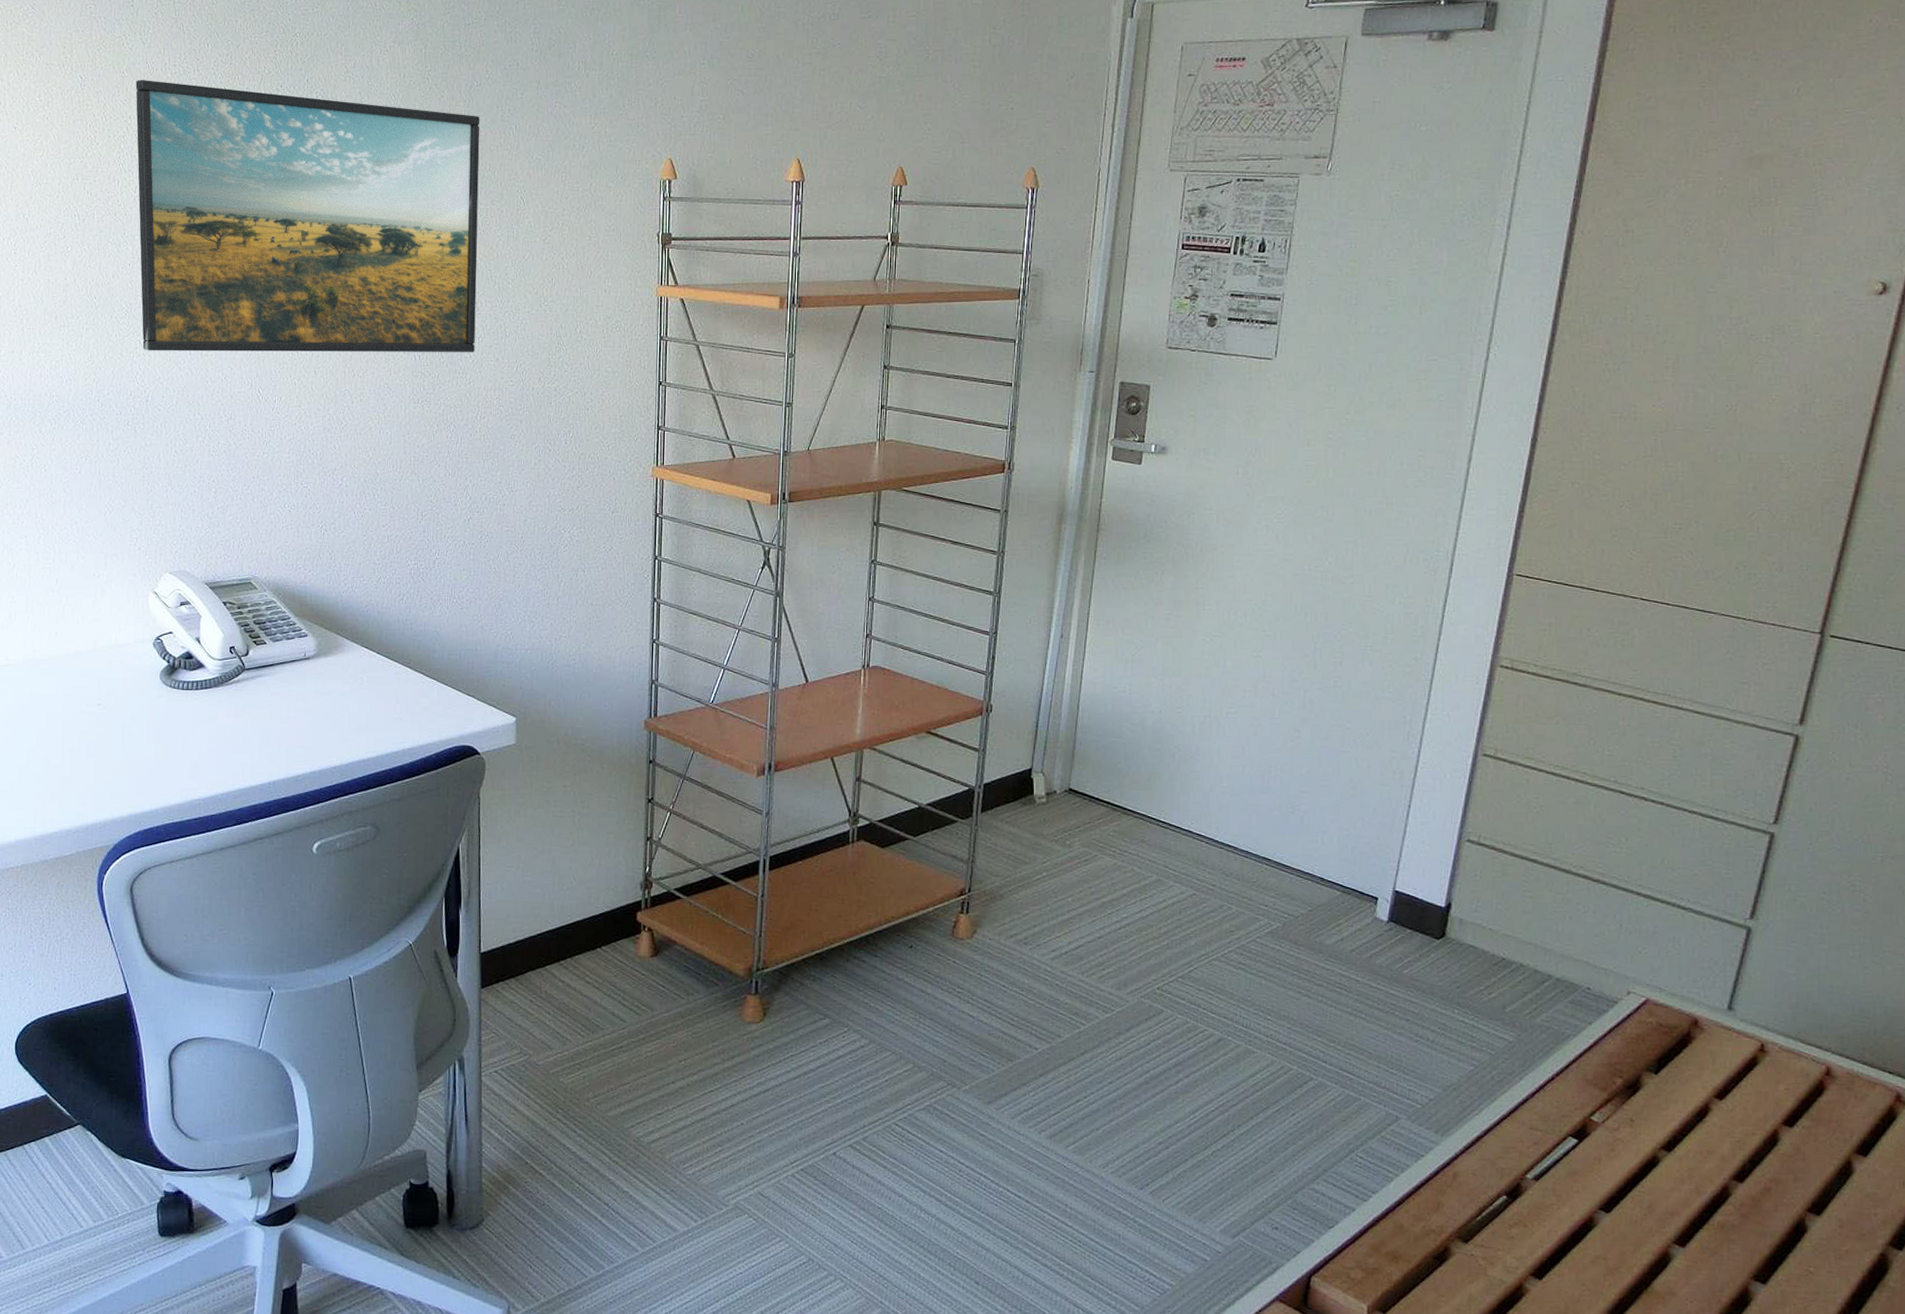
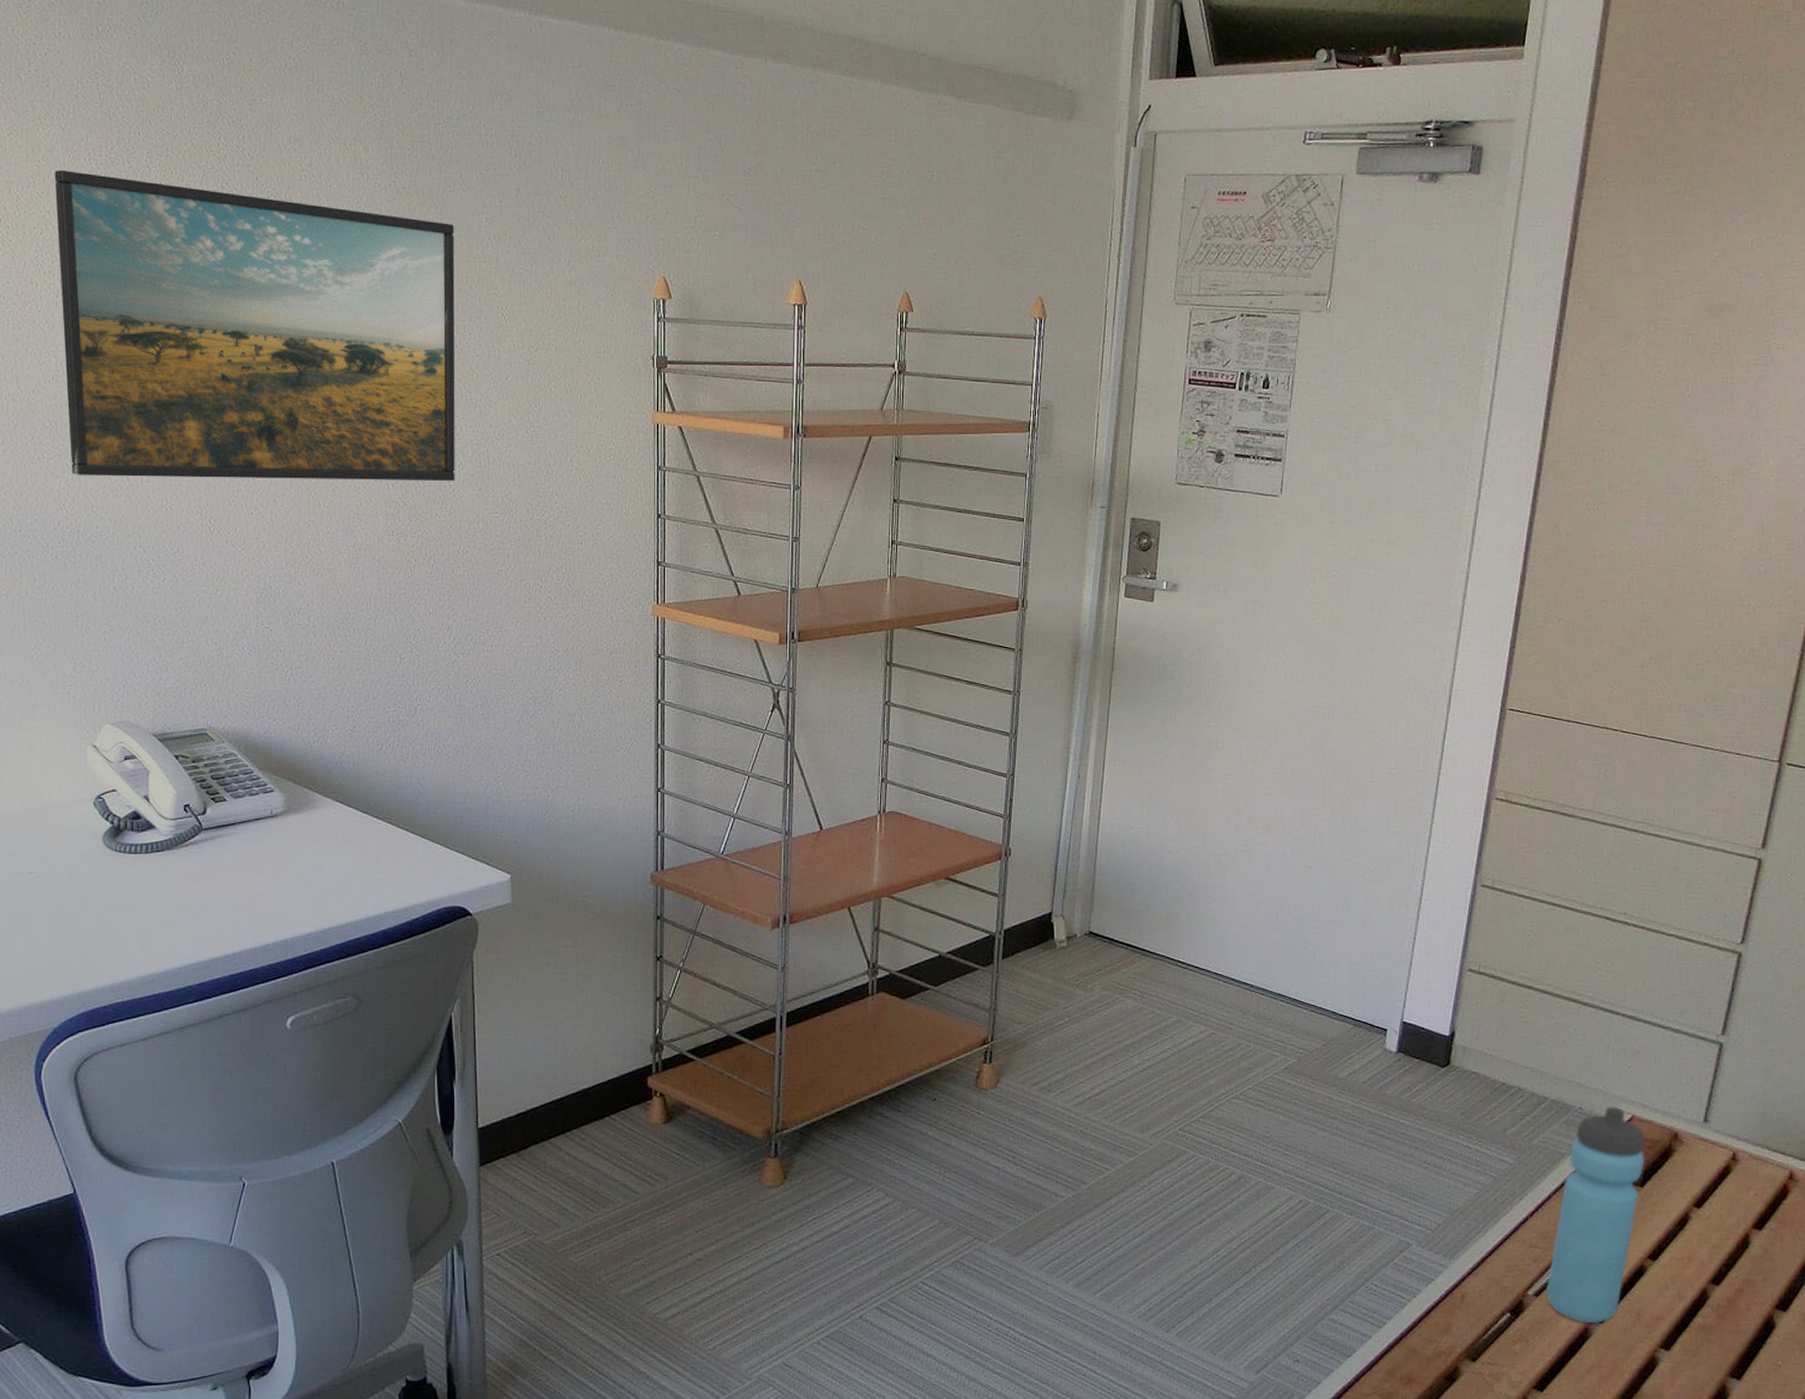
water bottle: none [1546,988,1661,1213] -> present [1546,1107,1645,1323]

